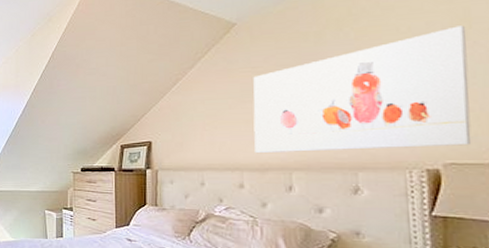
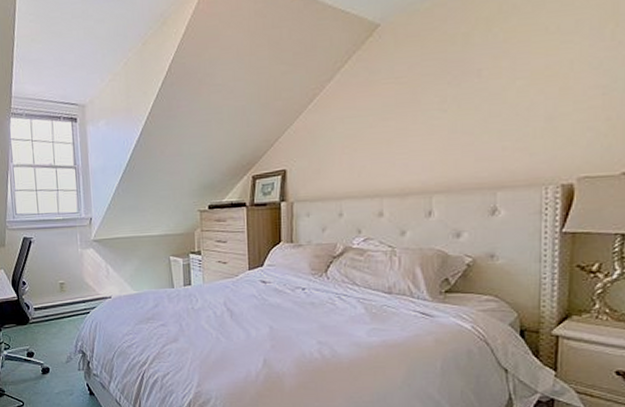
wall art: present [253,25,472,154] -> none [395,23,613,178]

